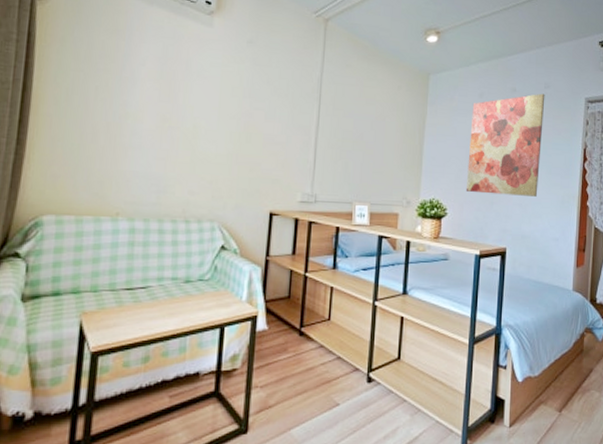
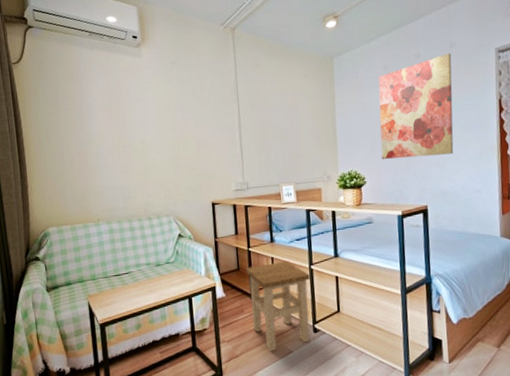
stool: none [296,292,373,403] -> present [245,260,311,351]

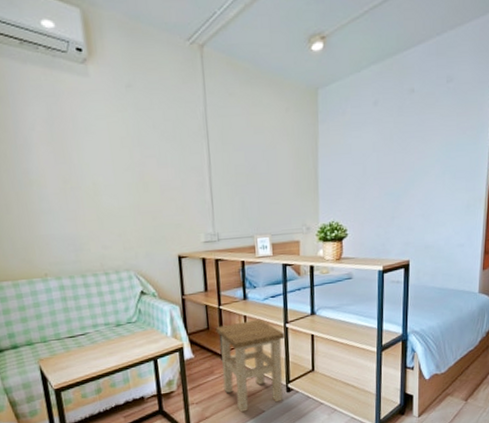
wall art: present [378,53,454,159] -> none [365,89,448,210]

